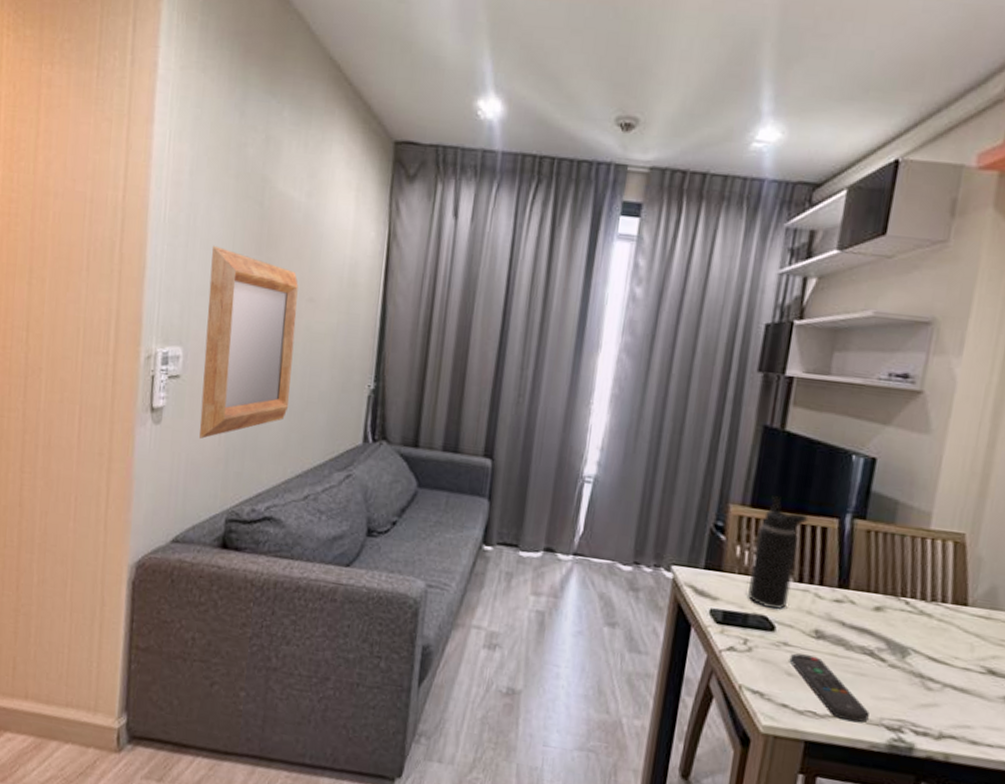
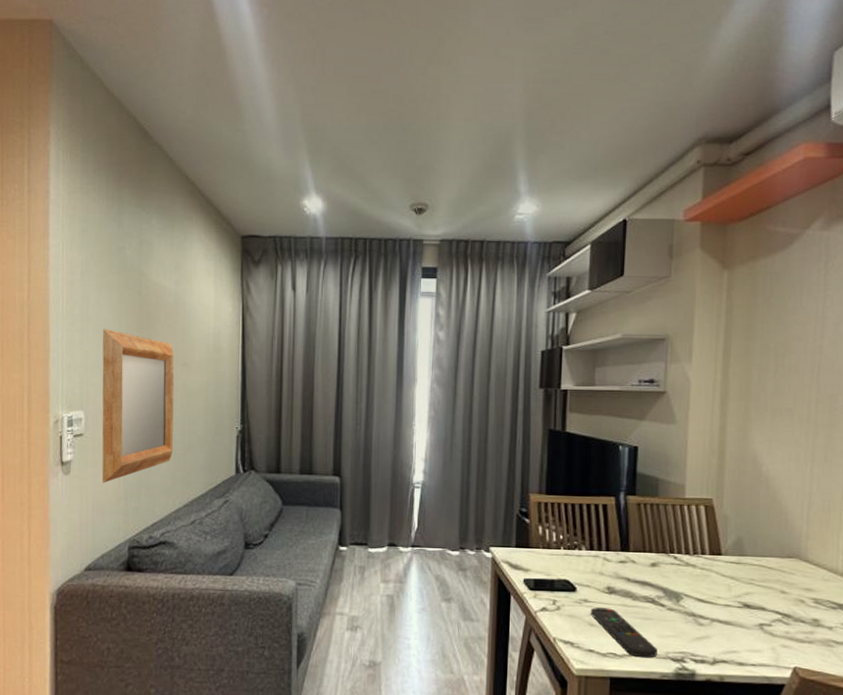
water bottle: present [748,496,809,611] -> none [552,484,592,574]

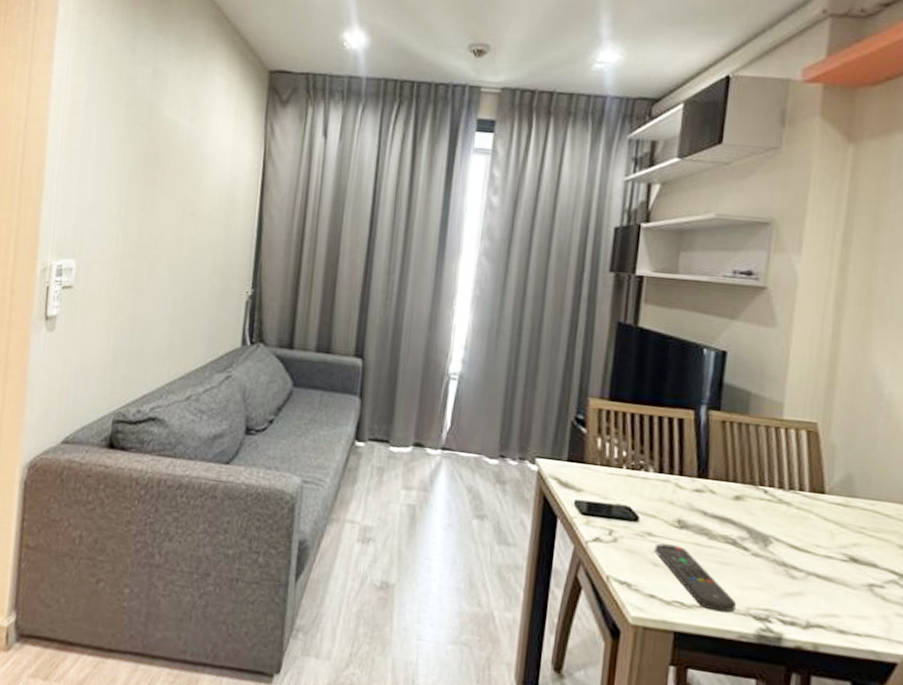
mirror: present [102,328,175,483] -> none [90,167,182,344]

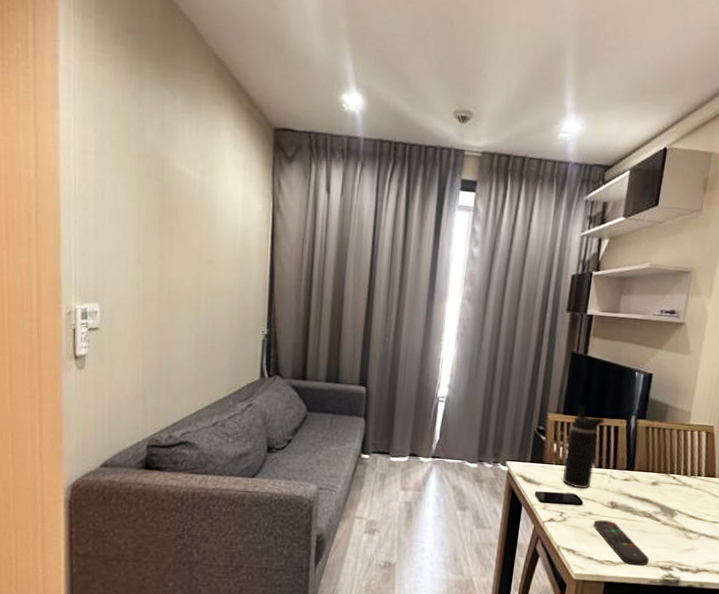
water bottle: none [611,389,665,501] -> present [563,405,605,489]

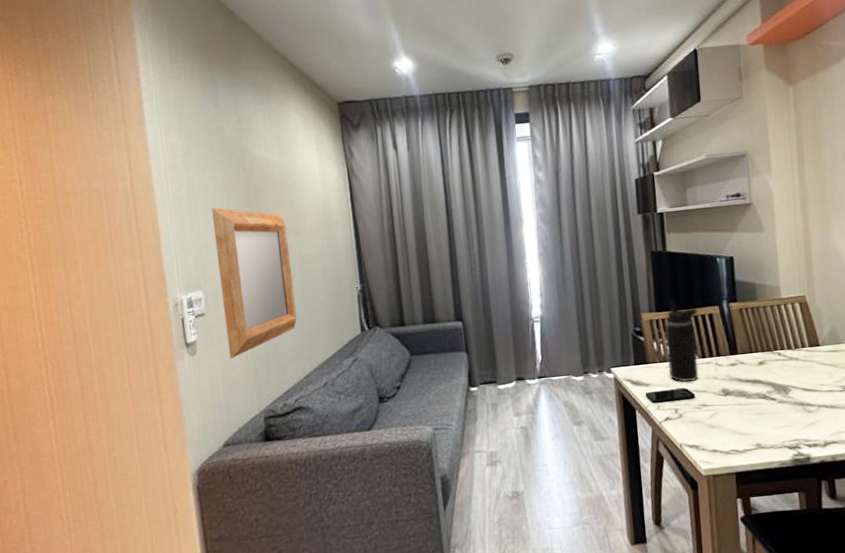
mirror: none [119,216,198,380] -> present [211,207,297,359]
remote control: present [593,520,649,566] -> none [710,409,775,450]

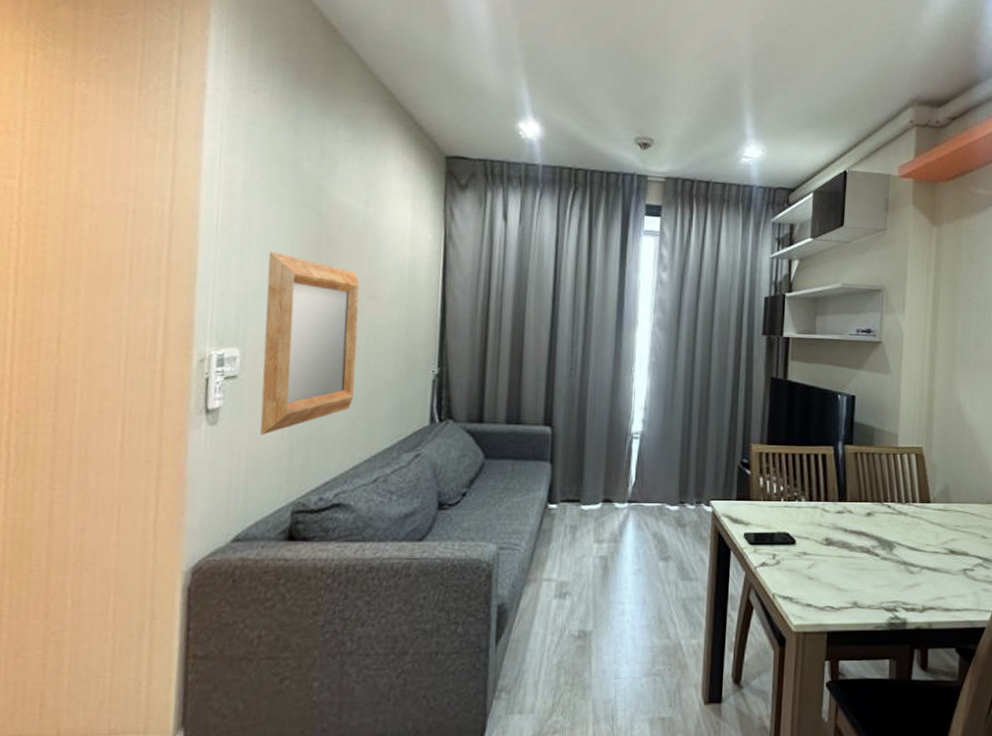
water bottle: present [665,299,699,382] -> none [772,433,811,526]

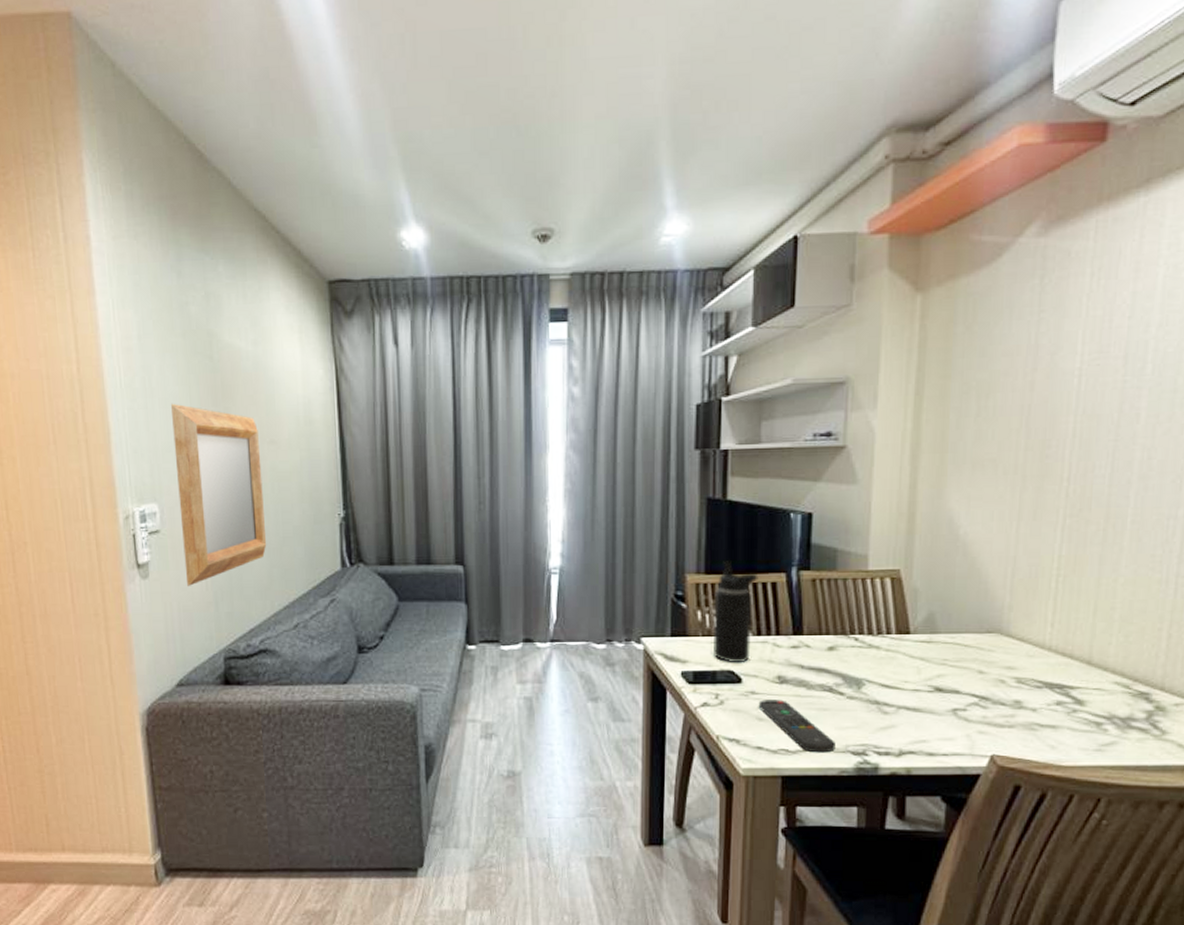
water bottle: none [772,433,811,526] -> present [712,561,759,663]
remote control: none [809,560,872,609] -> present [758,700,835,753]

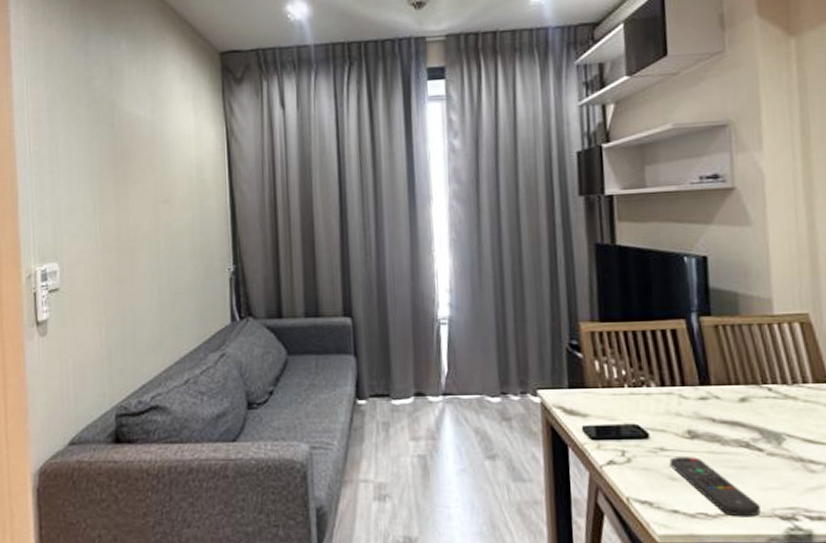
mirror: present [170,403,267,586] -> none [74,168,160,343]
water bottle: present [712,561,759,663] -> none [611,307,657,417]

